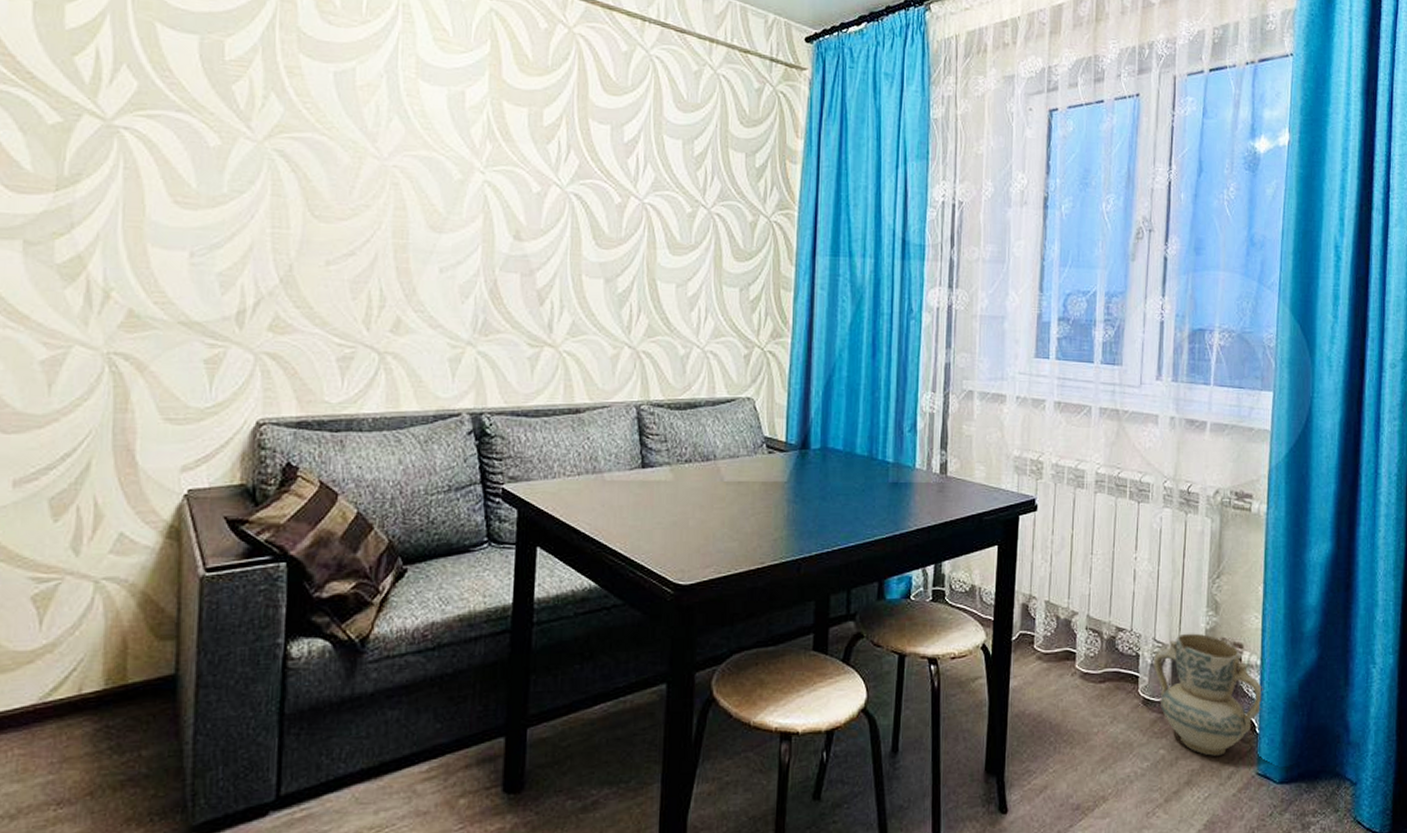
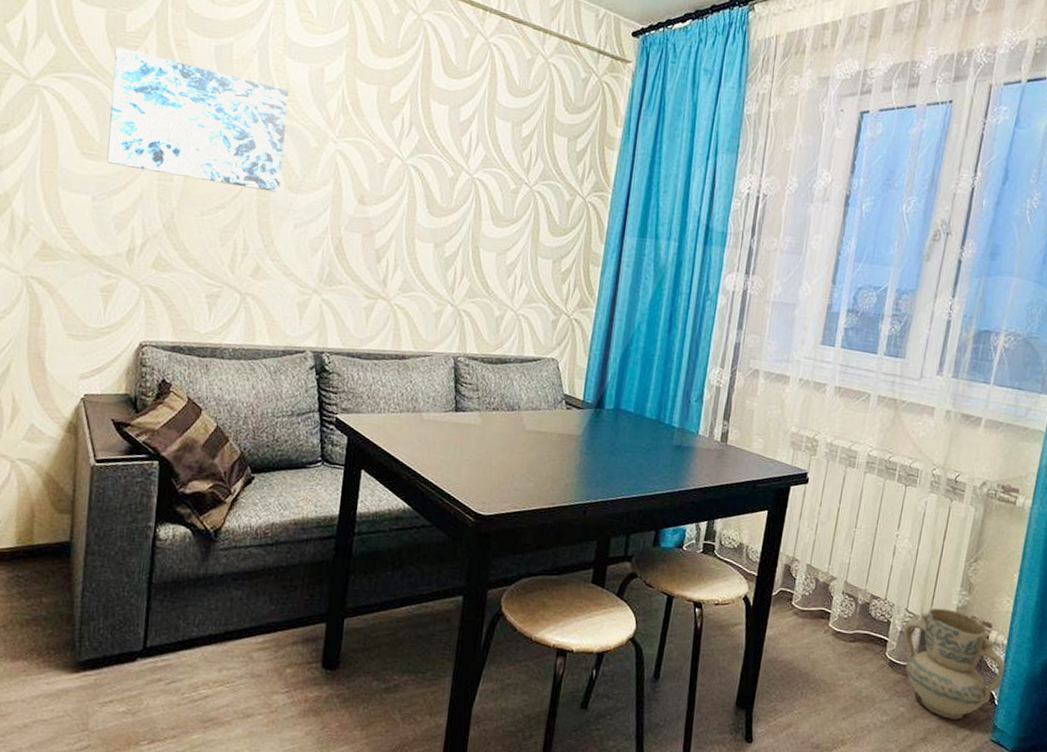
wall art: none [206,77,425,233] -> present [107,47,289,193]

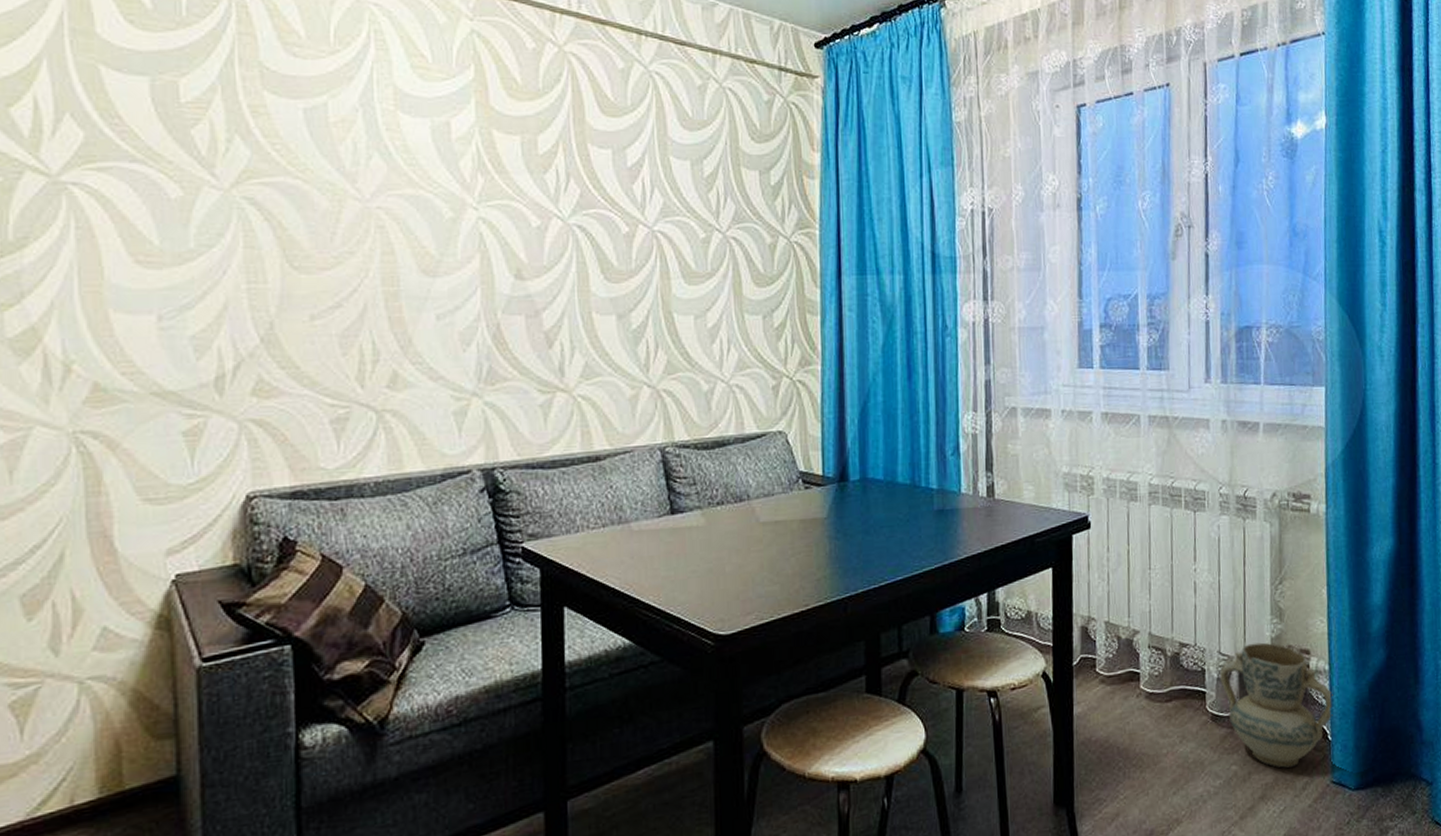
wall art: present [107,47,289,193] -> none [167,122,411,279]

